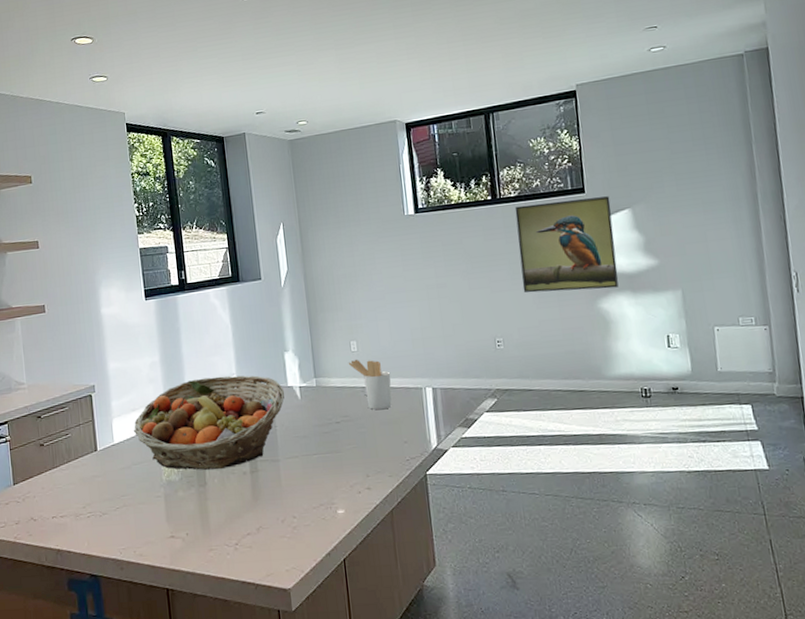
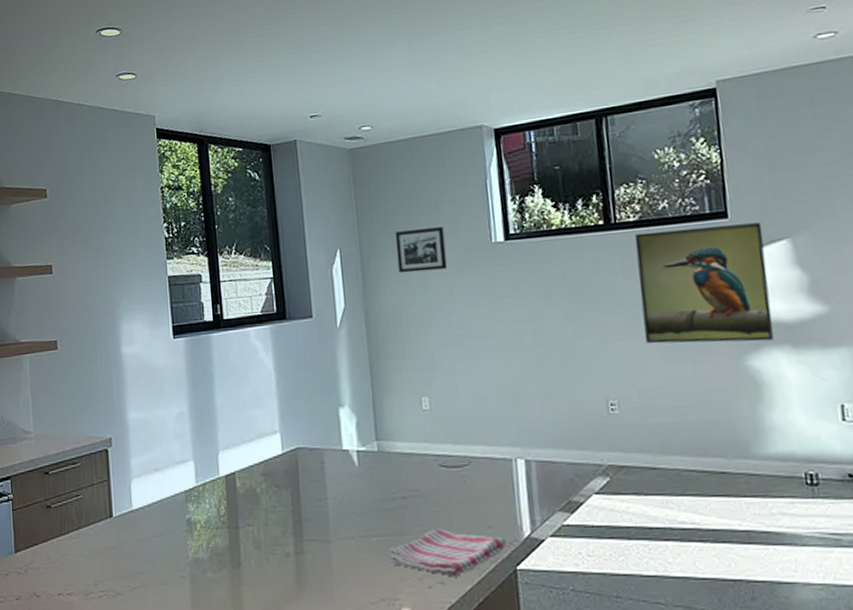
fruit basket: present [133,375,285,470] -> none [155,433,339,548]
dish towel: none [326,445,419,483] -> present [389,529,507,577]
picture frame: none [327,203,370,242] -> present [395,227,448,273]
utensil holder: present [348,359,392,410] -> none [418,419,473,485]

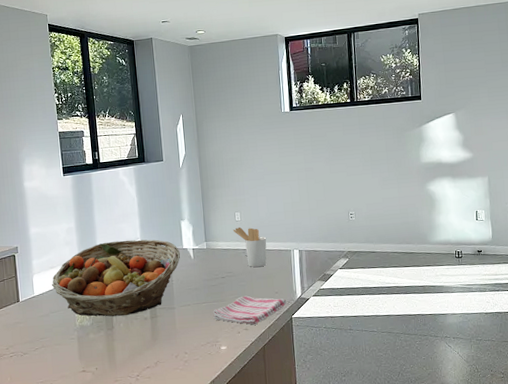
fruit basket: none [155,433,339,548] -> present [51,239,181,317]
picture frame: present [395,227,448,273] -> none [219,101,253,132]
utensil holder: none [418,419,473,485] -> present [233,227,267,268]
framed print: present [634,222,774,344] -> none [368,103,443,177]

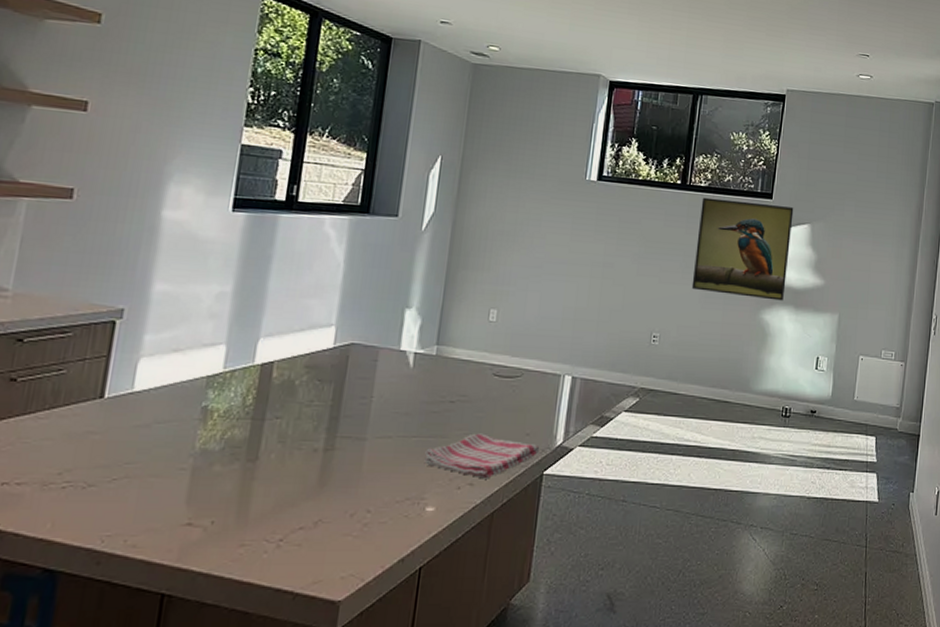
fruit basket: present [51,239,181,317] -> none [167,323,395,441]
utensil holder: present [233,227,267,268] -> none [481,330,529,394]
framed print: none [368,103,443,177] -> present [691,197,794,301]

